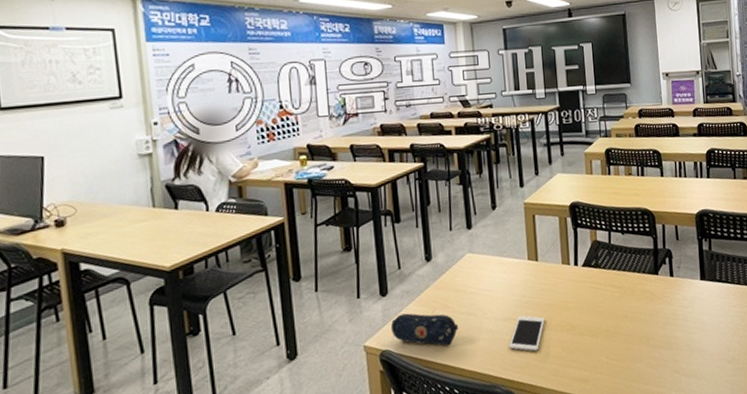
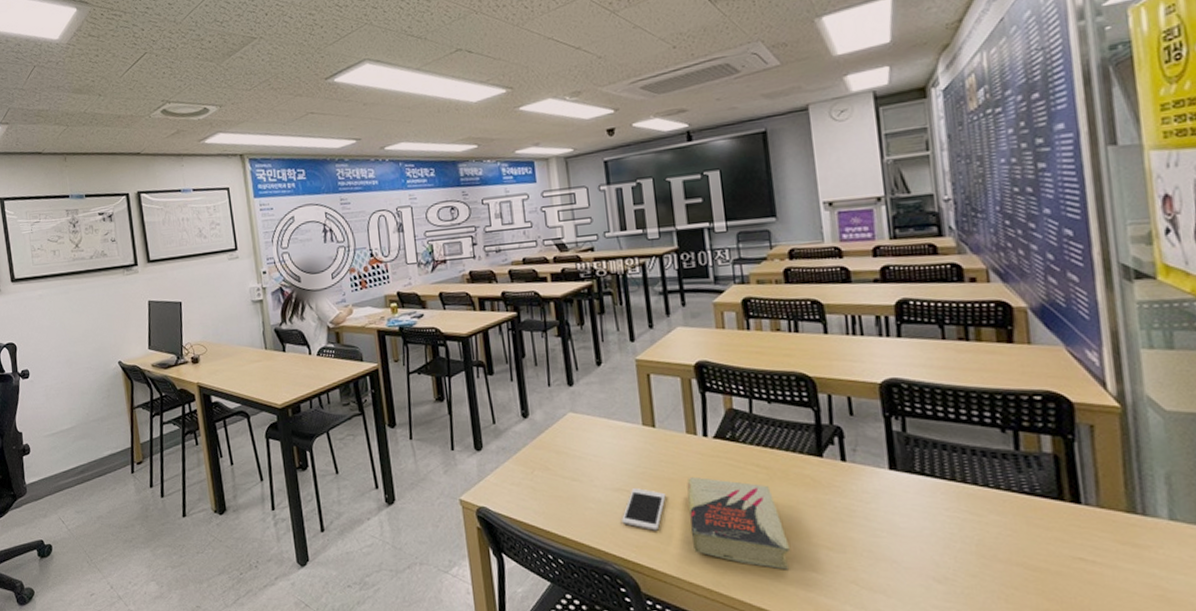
pencil case: present [390,313,459,347] -> none [486,471,562,511]
book: none [561,300,635,370] -> present [686,476,790,570]

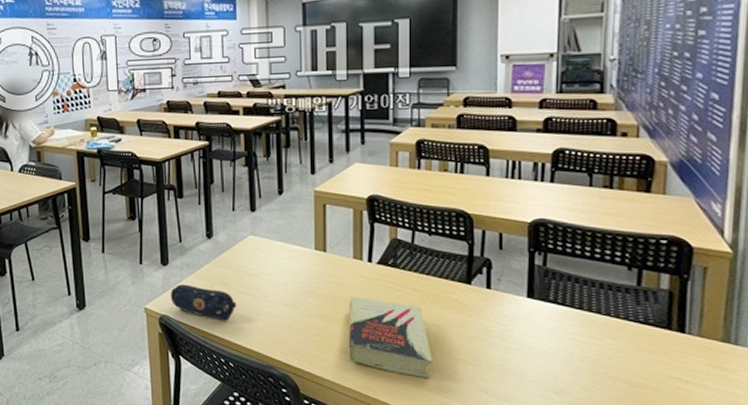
pencil case: none [486,471,562,511] -> present [170,284,237,321]
cell phone: present [622,488,666,531] -> none [289,305,330,342]

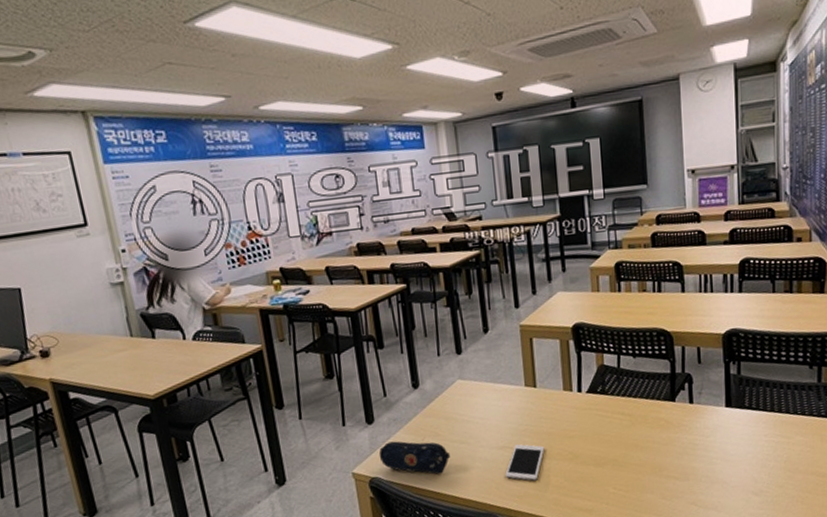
cell phone: none [289,305,330,342] -> present [505,444,545,481]
book: present [348,296,432,379] -> none [562,428,645,501]

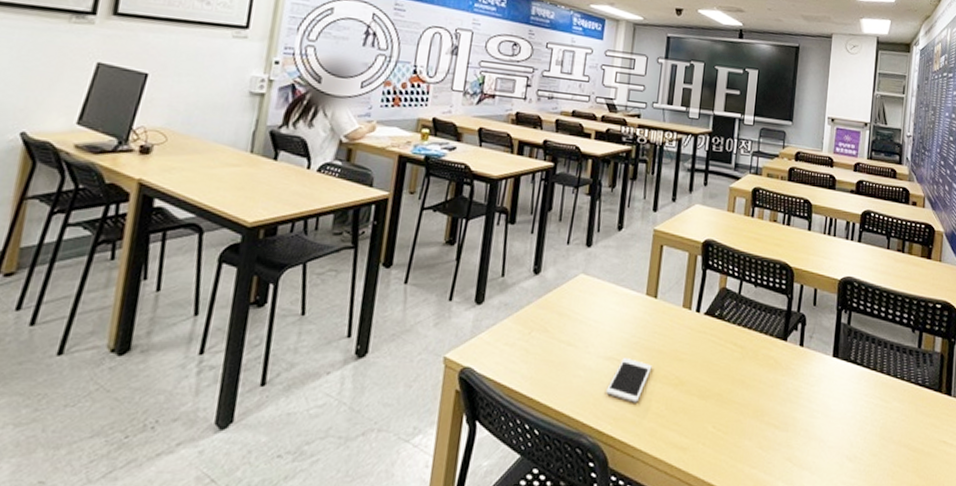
pencil case: present [378,441,451,475] -> none [478,328,555,376]

